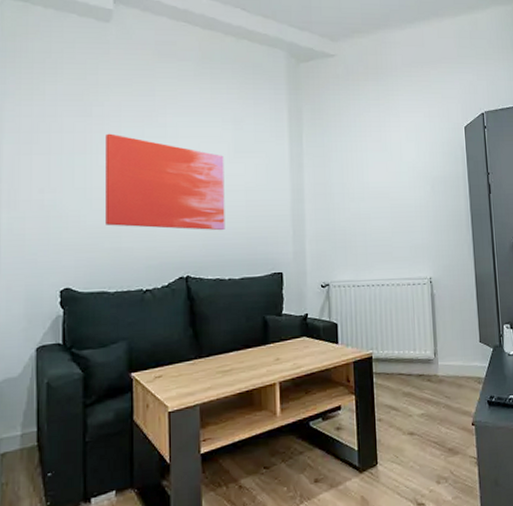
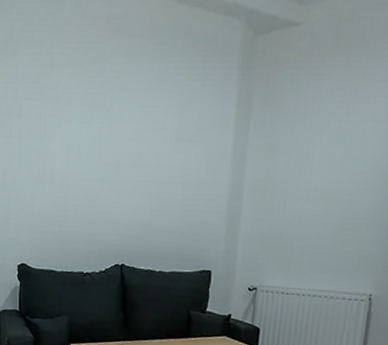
wall art: present [106,133,225,231] -> none [55,117,165,223]

